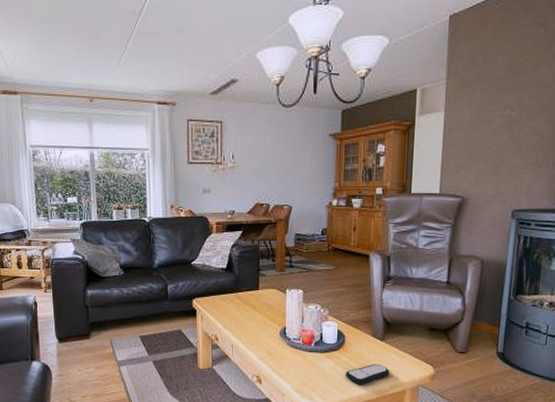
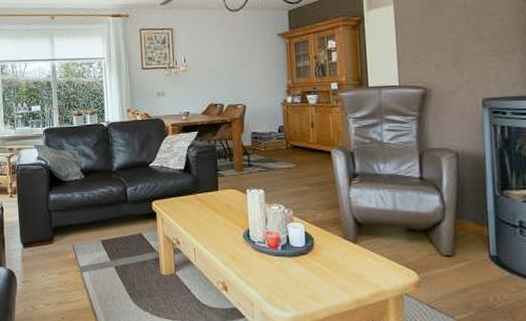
remote control: present [346,364,390,385] -> none [318,269,368,293]

